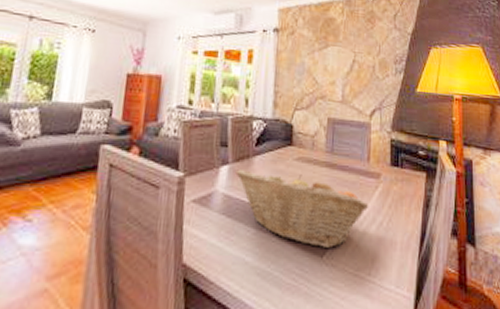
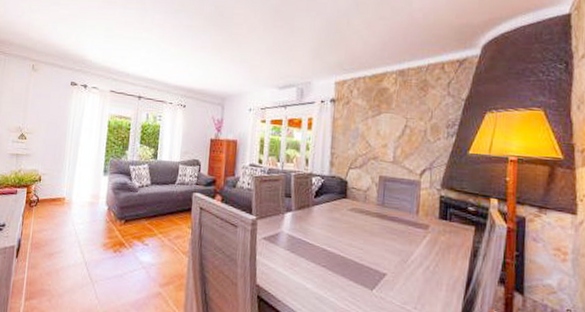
fruit basket: present [235,169,369,248] -> none [298,216,417,284]

